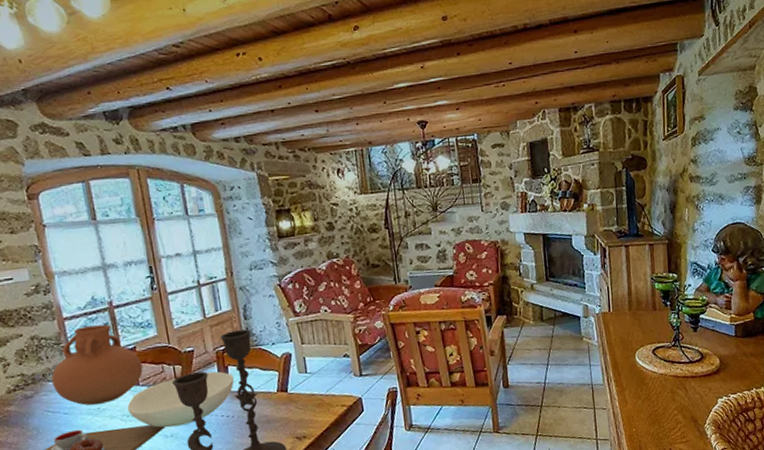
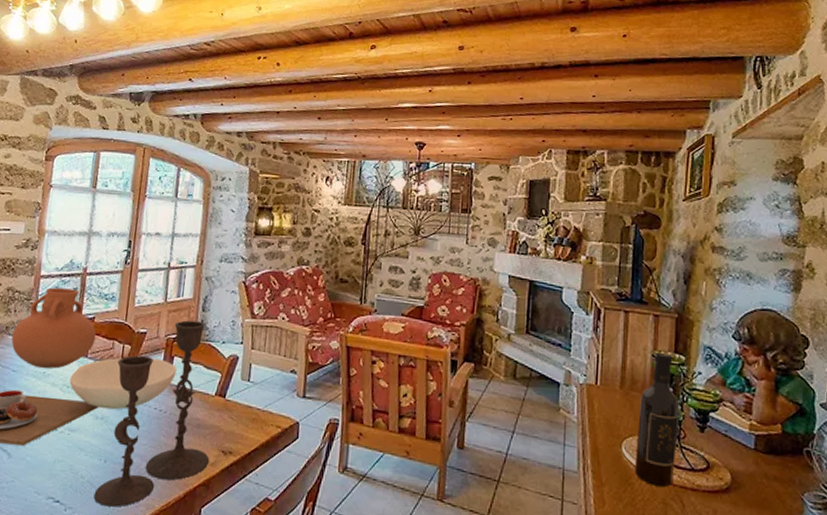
wine bottle: none [645,275,678,381] -> present [634,353,680,487]

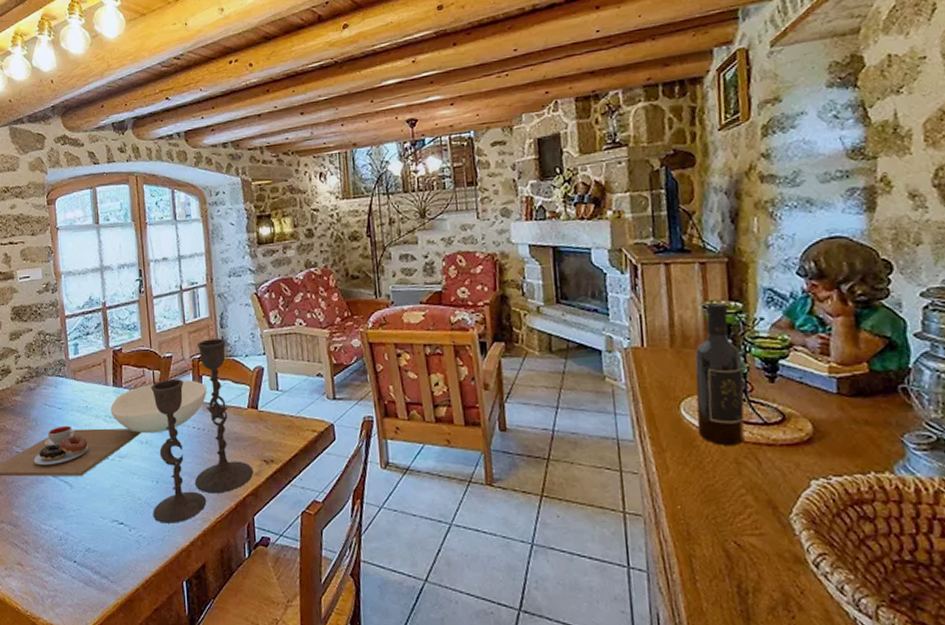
vase: present [11,287,96,369] -> none [51,324,127,402]

